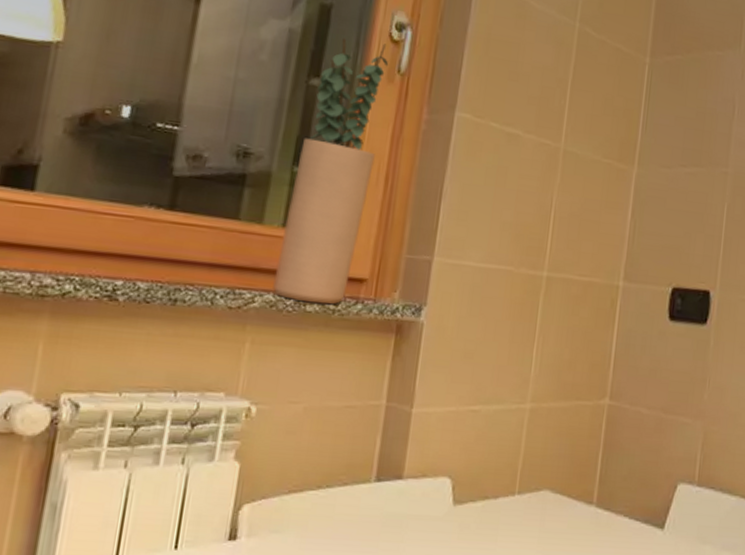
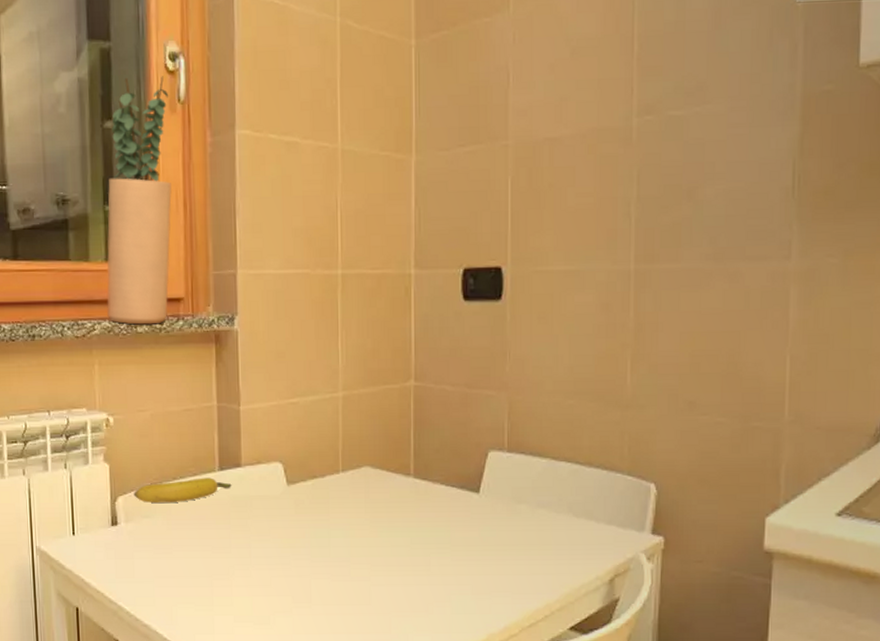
banana: none [264,488,388,517] -> present [134,477,232,503]

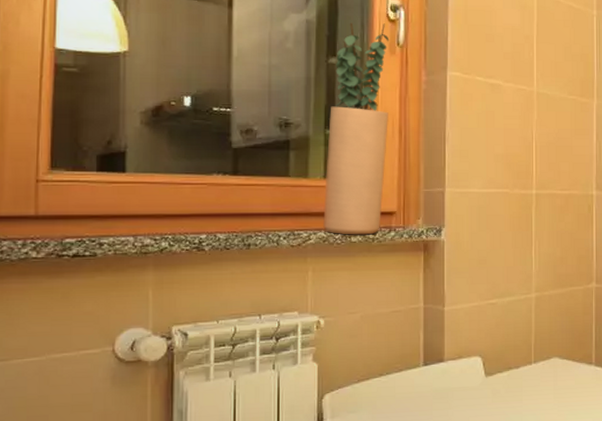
banana: present [134,477,232,503] -> none [341,372,435,399]

